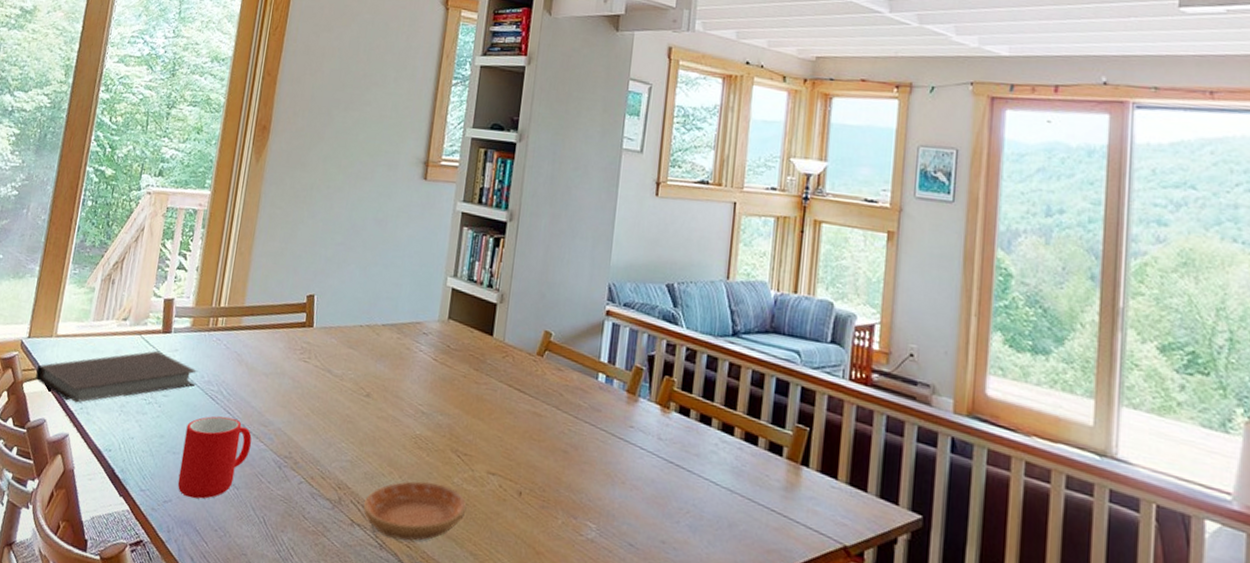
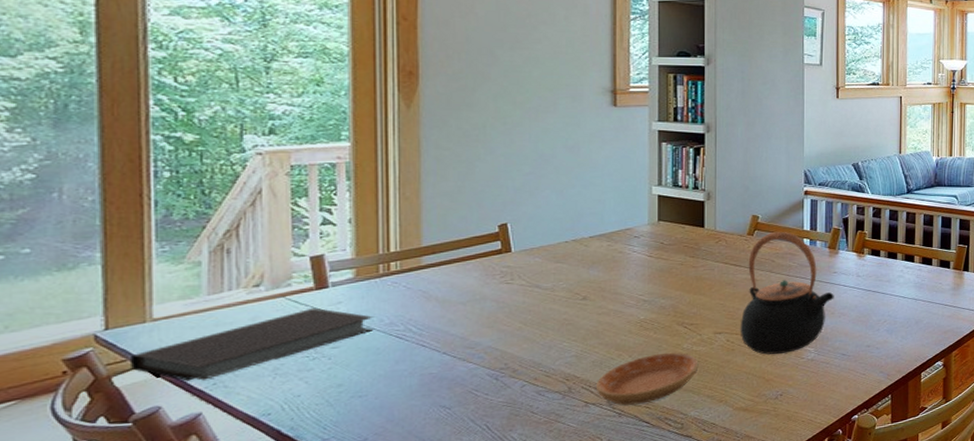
cup: present [177,416,252,499] -> none [371,349,459,431]
teapot: none [514,356,628,523] -> present [740,231,834,355]

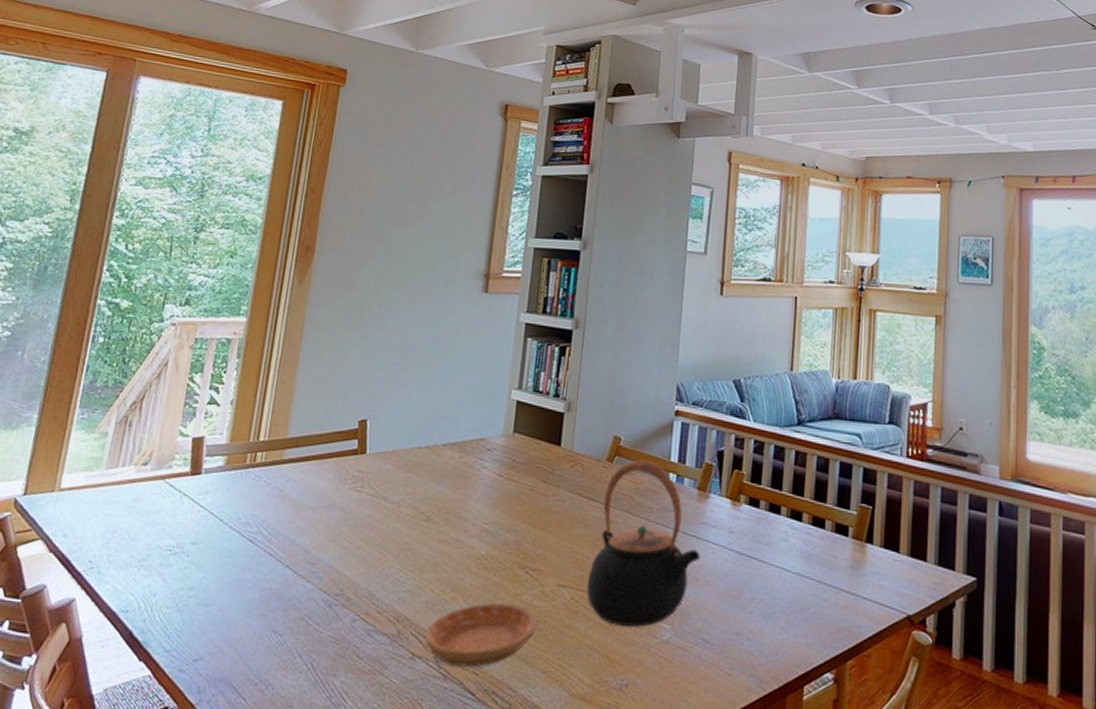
notebook: present [131,307,374,381] -> none [33,495,233,562]

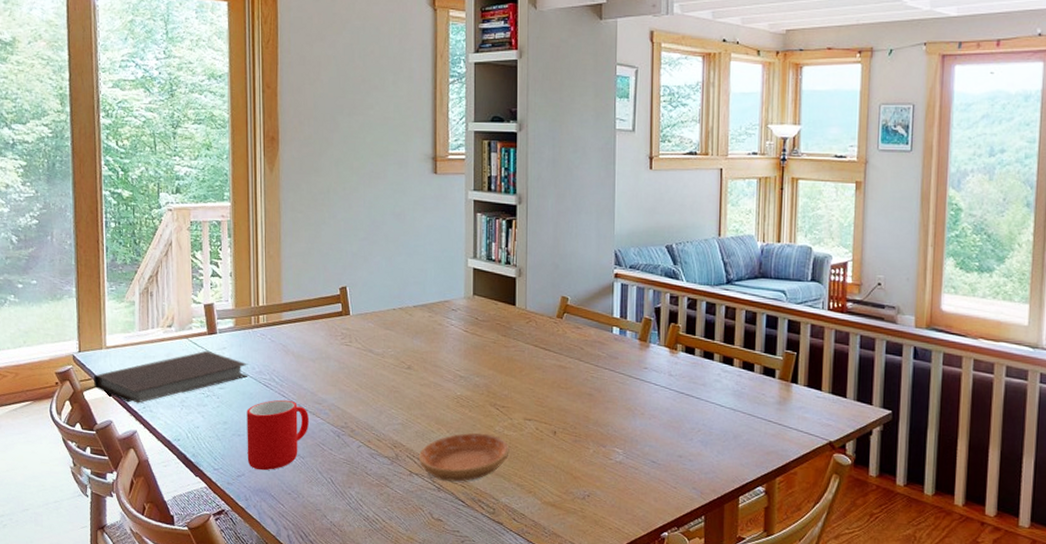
notebook: none [33,495,233,562] -> present [94,350,248,403]
cup: none [209,558,297,653] -> present [247,399,310,471]
teapot: present [586,459,700,627] -> none [548,316,644,451]

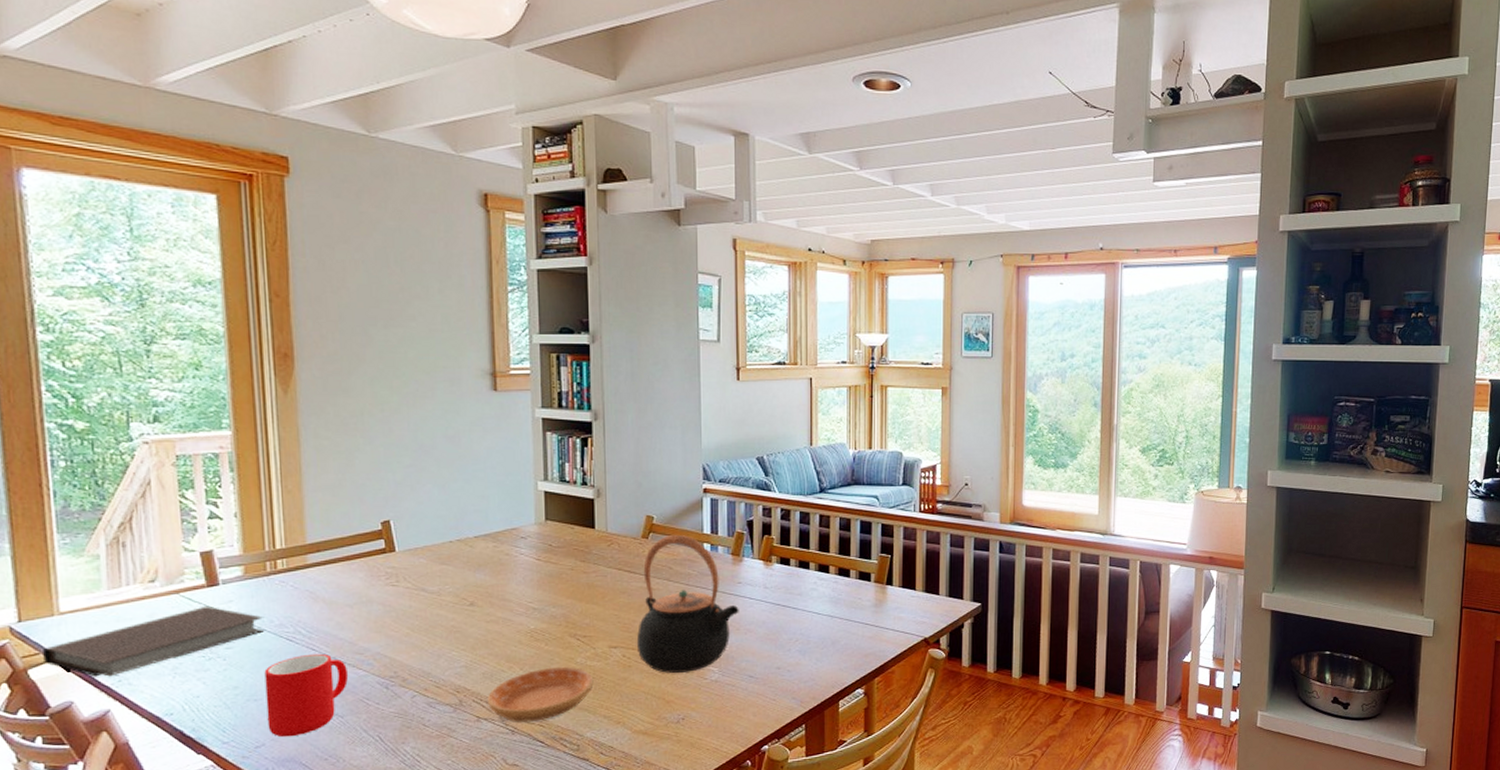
teapot: none [548,316,644,451] -> present [636,534,739,673]

